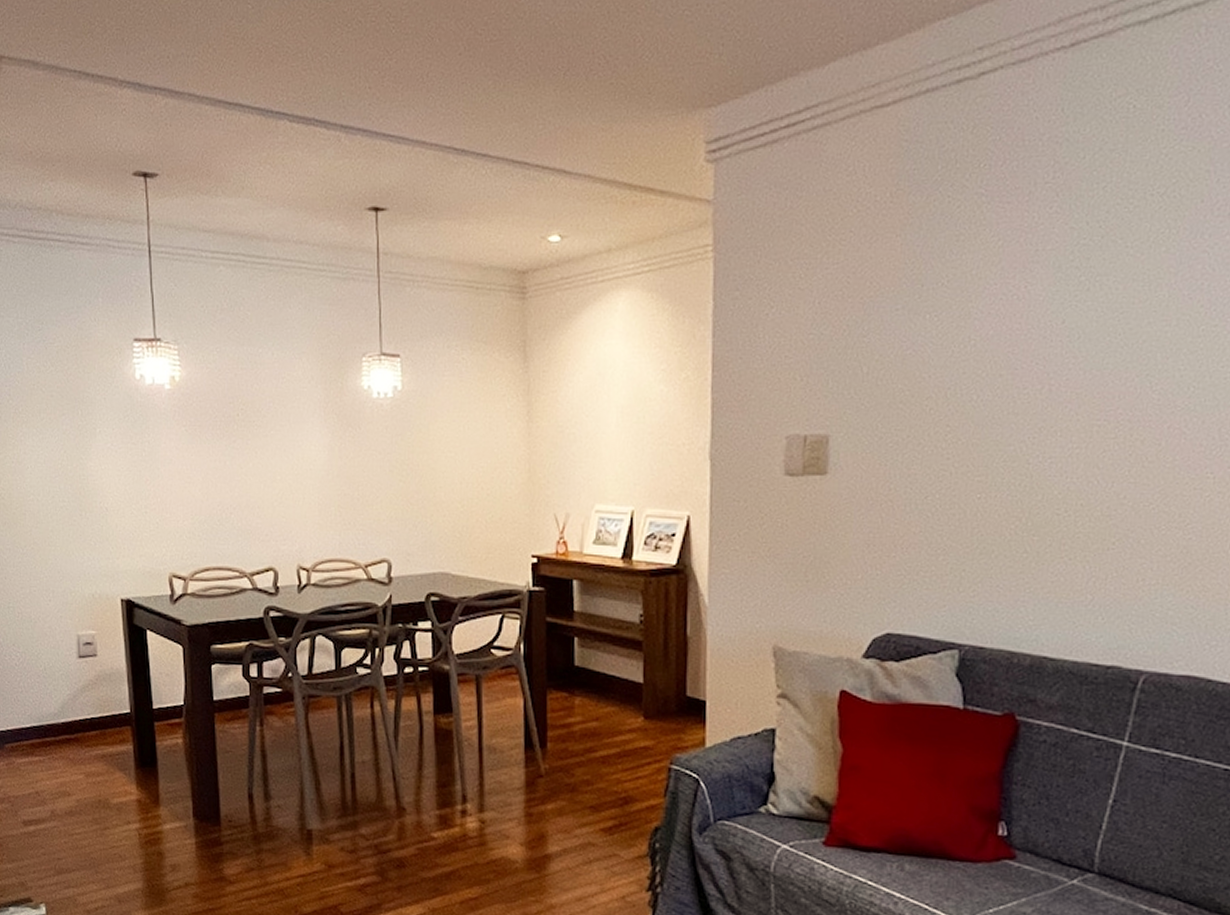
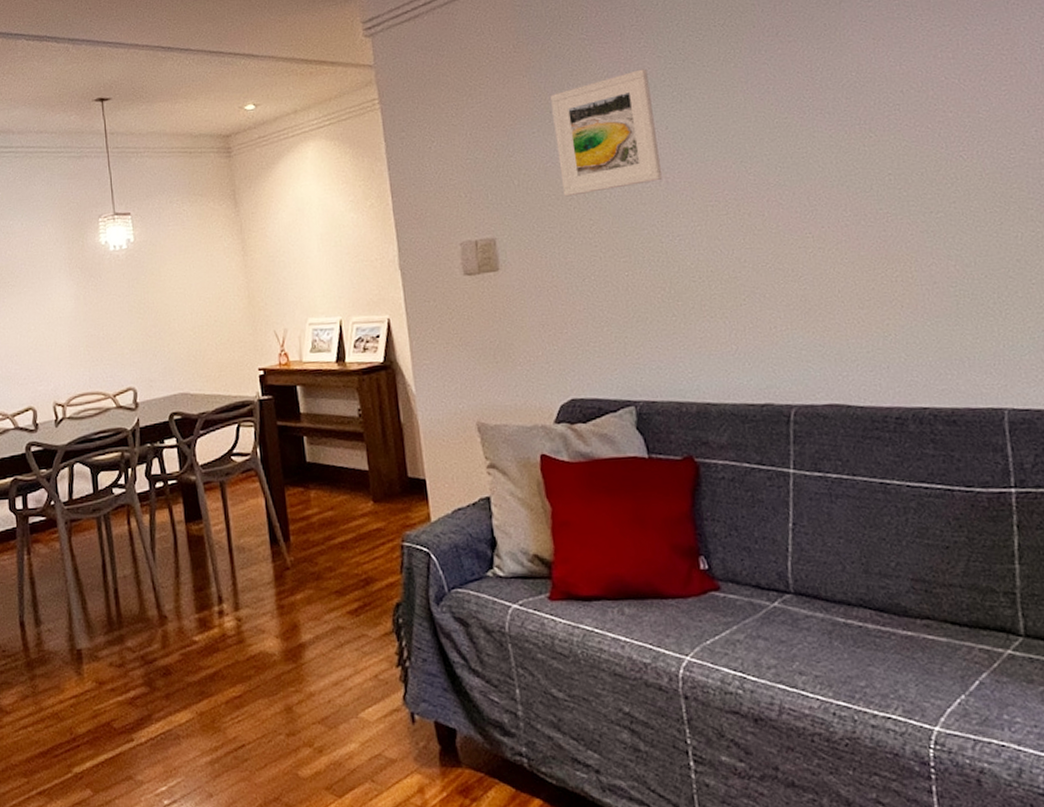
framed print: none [921,242,1054,395] -> present [550,68,663,197]

